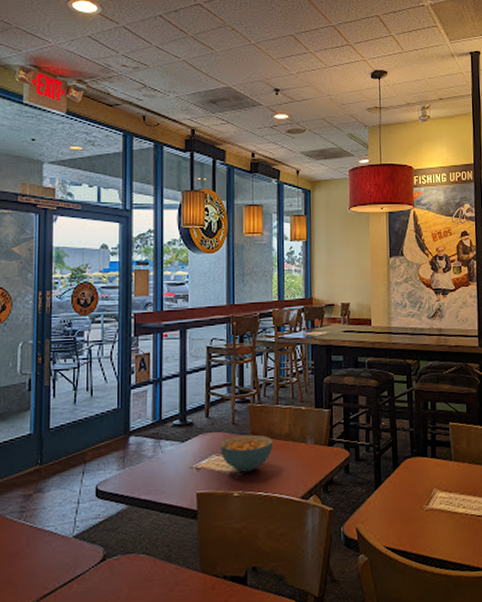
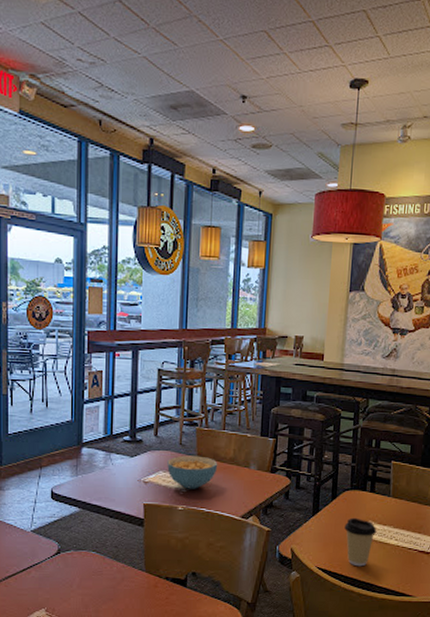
coffee cup: none [409,487,443,542] -> present [344,517,377,567]

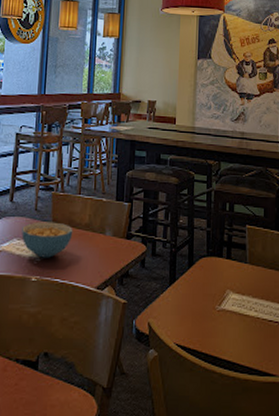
coffee cup: present [344,517,377,567] -> none [202,287,236,342]

